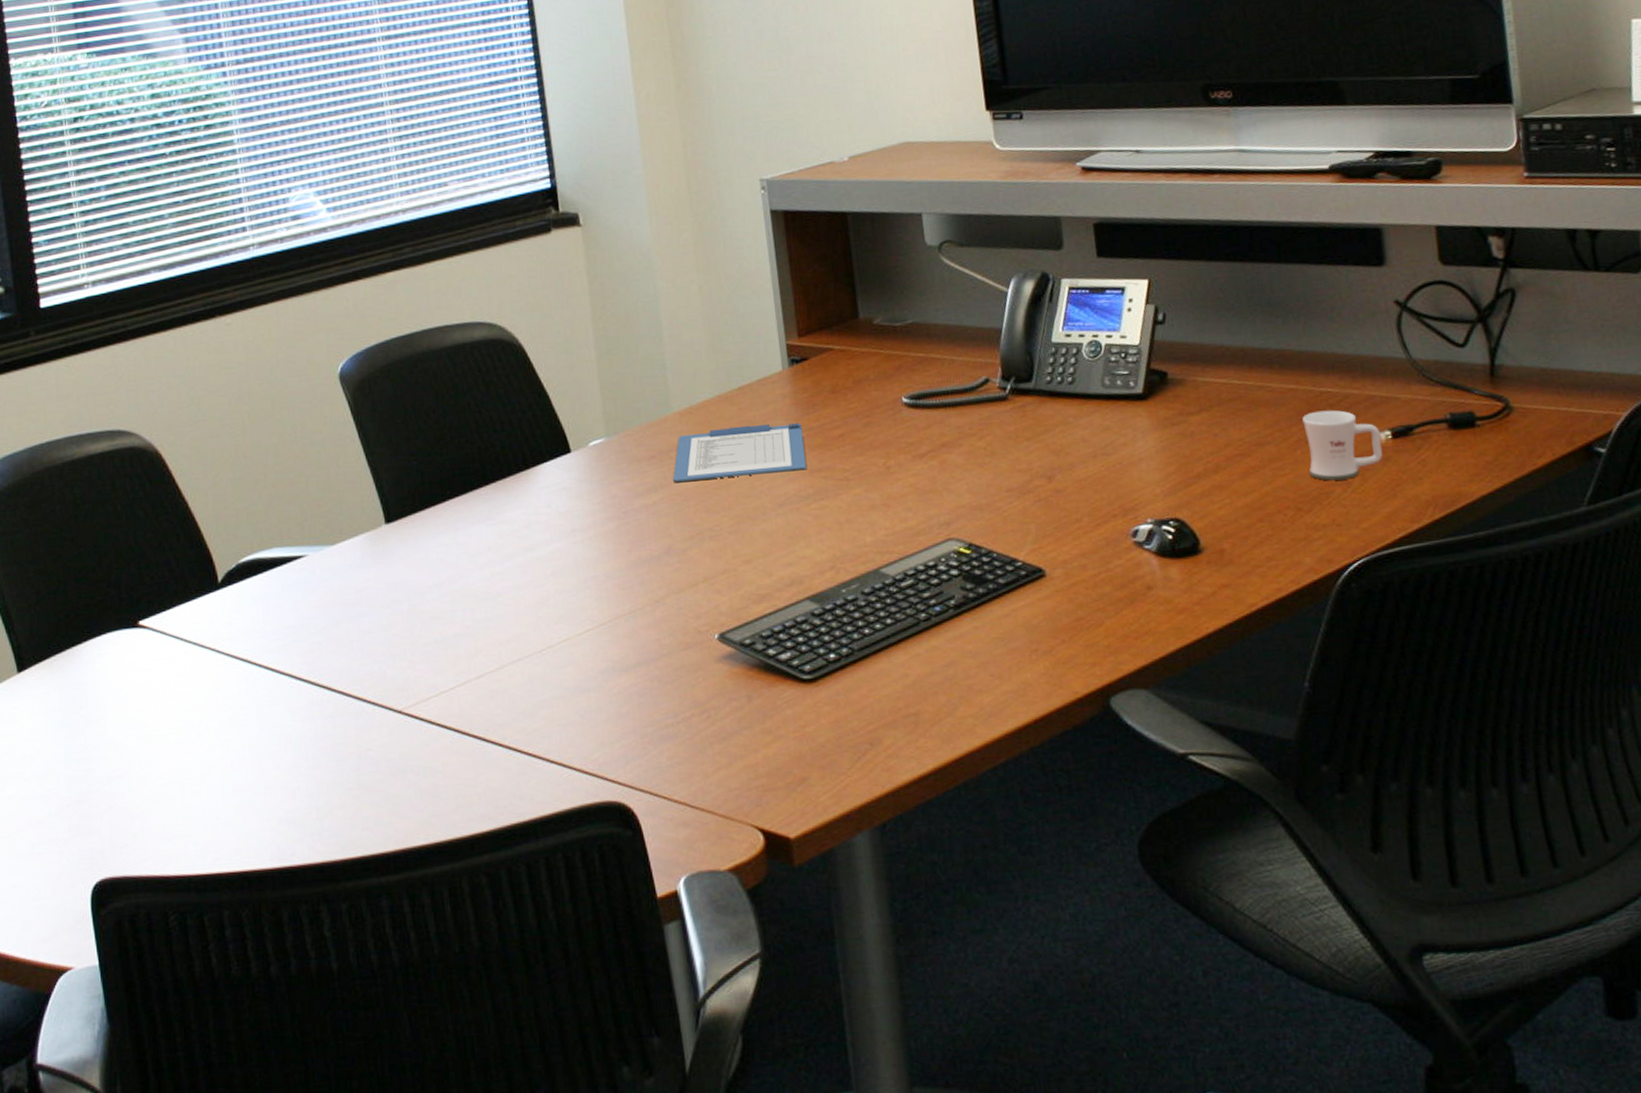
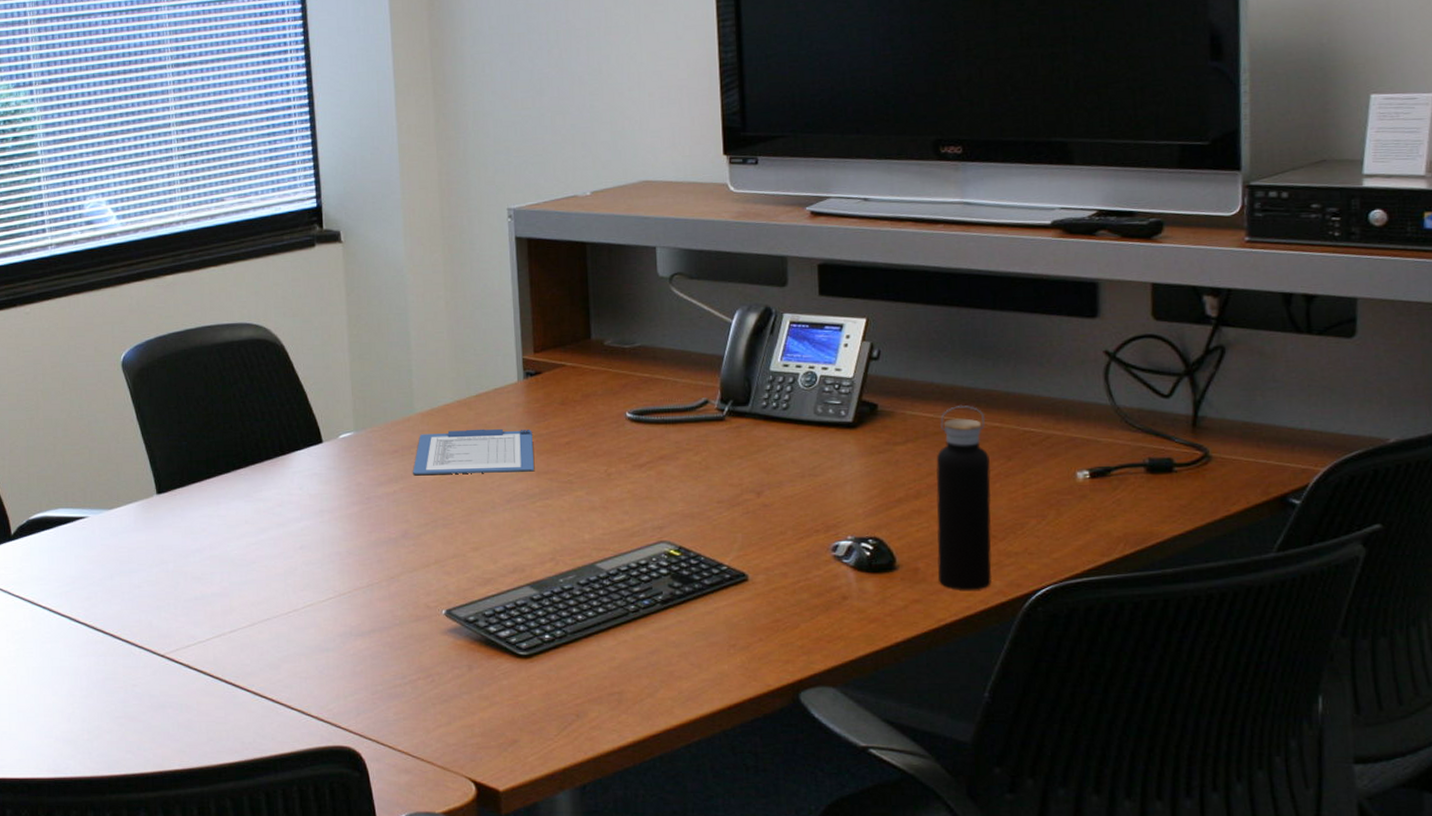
water bottle: none [1232,367,1302,570] -> present [936,404,992,590]
mug: present [1302,410,1384,481] -> none [1004,448,1080,513]

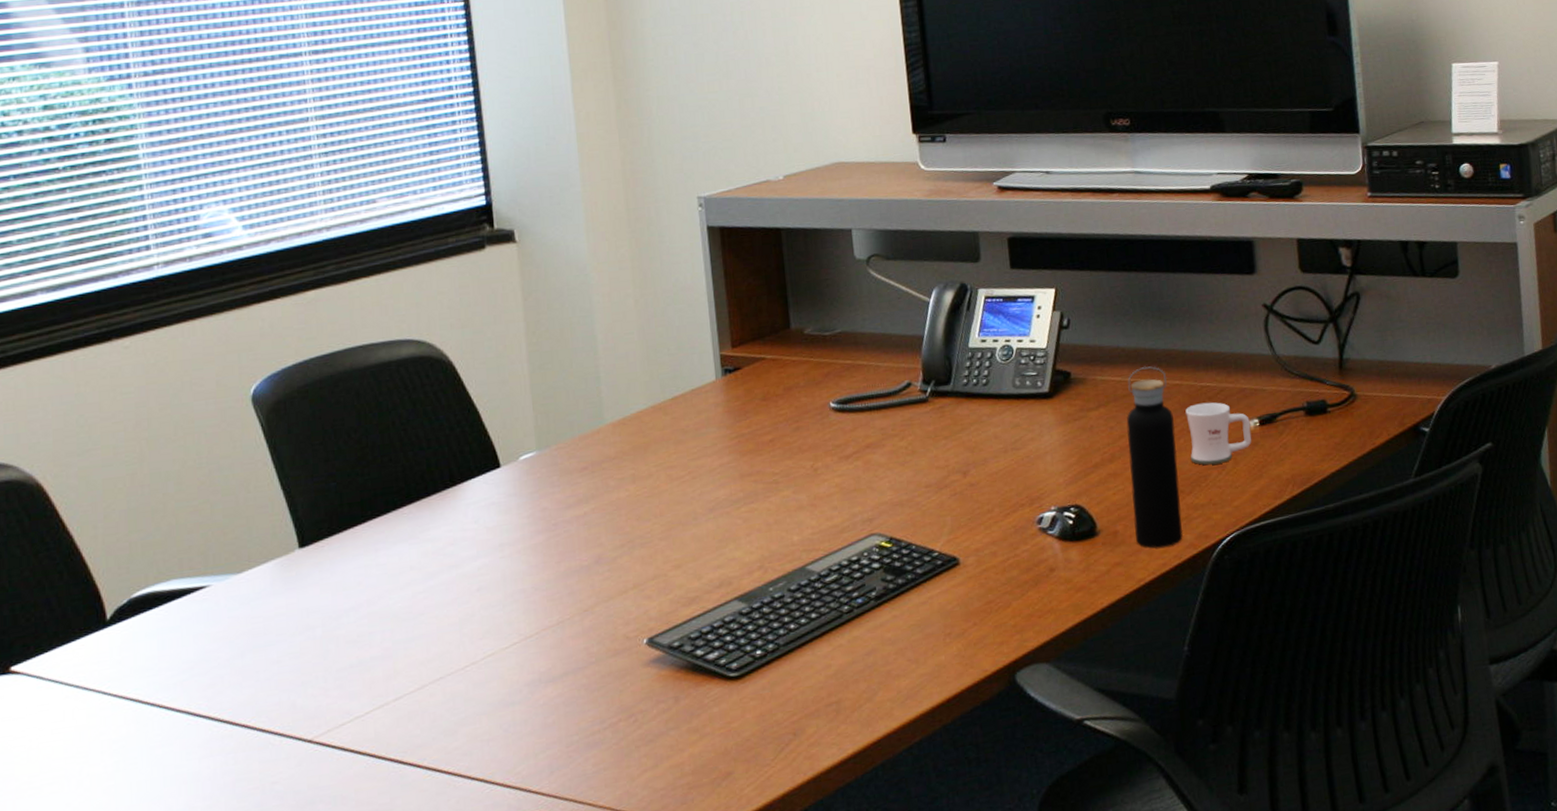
clipboard: present [413,428,534,475] -> none [605,429,737,492]
mug: none [1004,448,1080,513] -> present [1185,402,1252,465]

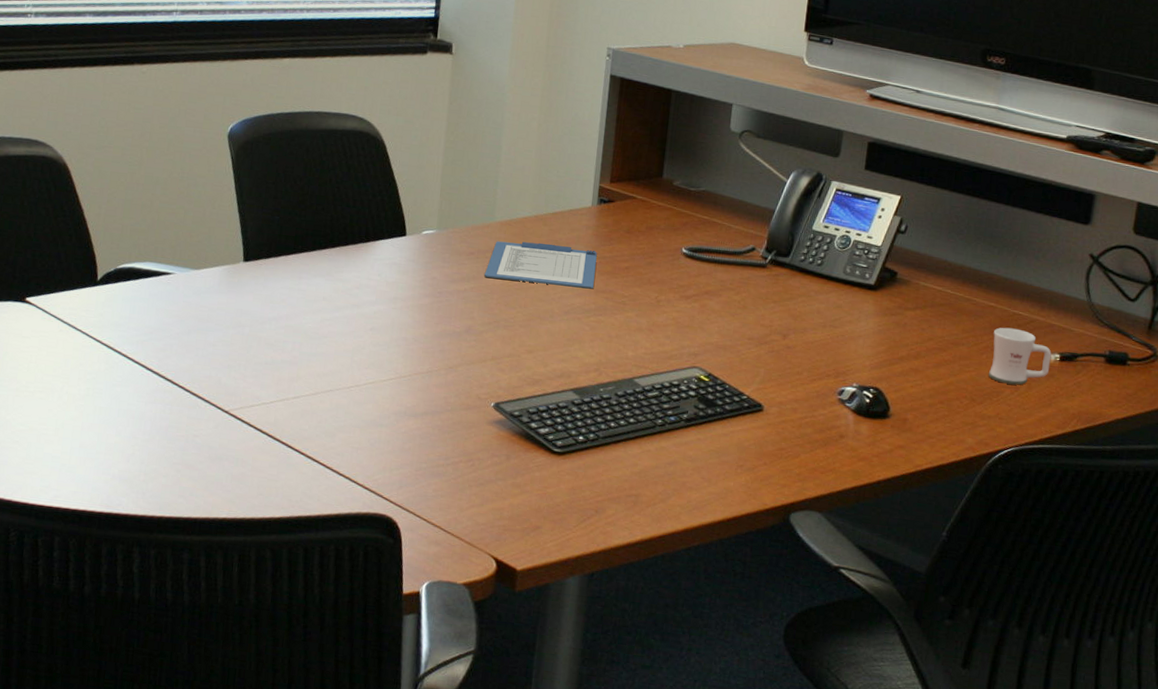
clipboard: none [605,429,737,492] -> present [484,241,597,289]
water bottle: present [1126,366,1183,547] -> none [922,283,984,444]

